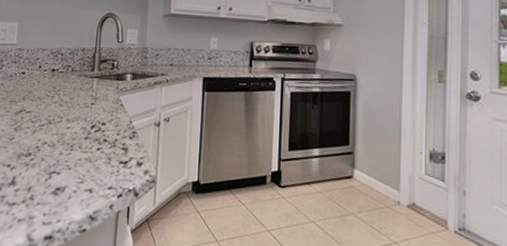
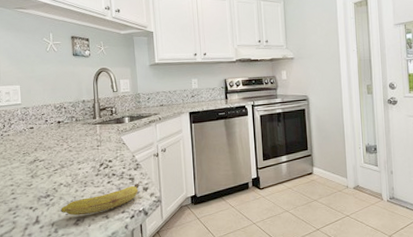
banana: none [40,154,137,184] -> present [61,181,143,216]

